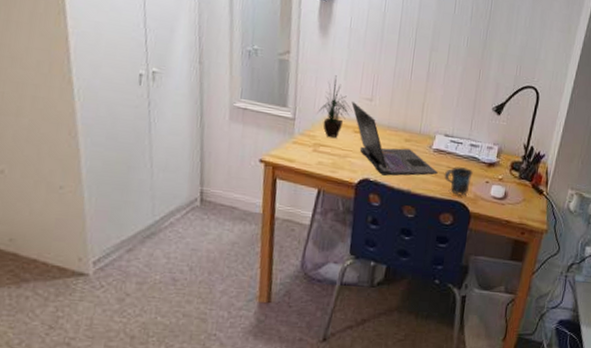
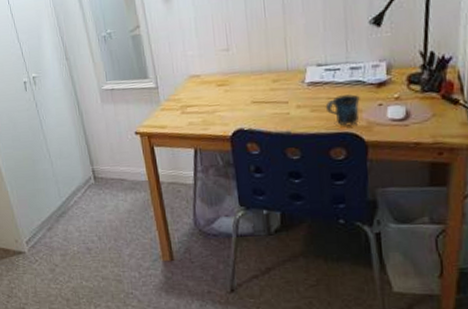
potted plant: present [317,75,352,138] -> none [177,35,210,97]
laptop: present [351,102,438,176] -> none [208,56,317,122]

